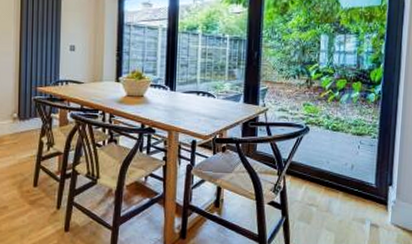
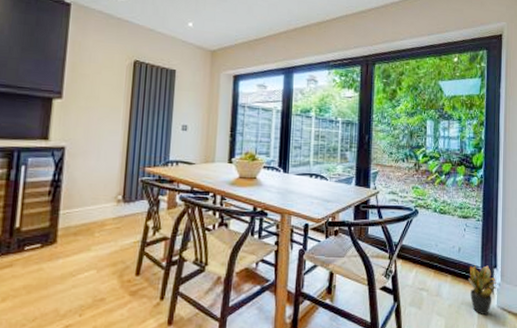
potted plant: none [361,180,392,232] -> present [469,263,497,316]

